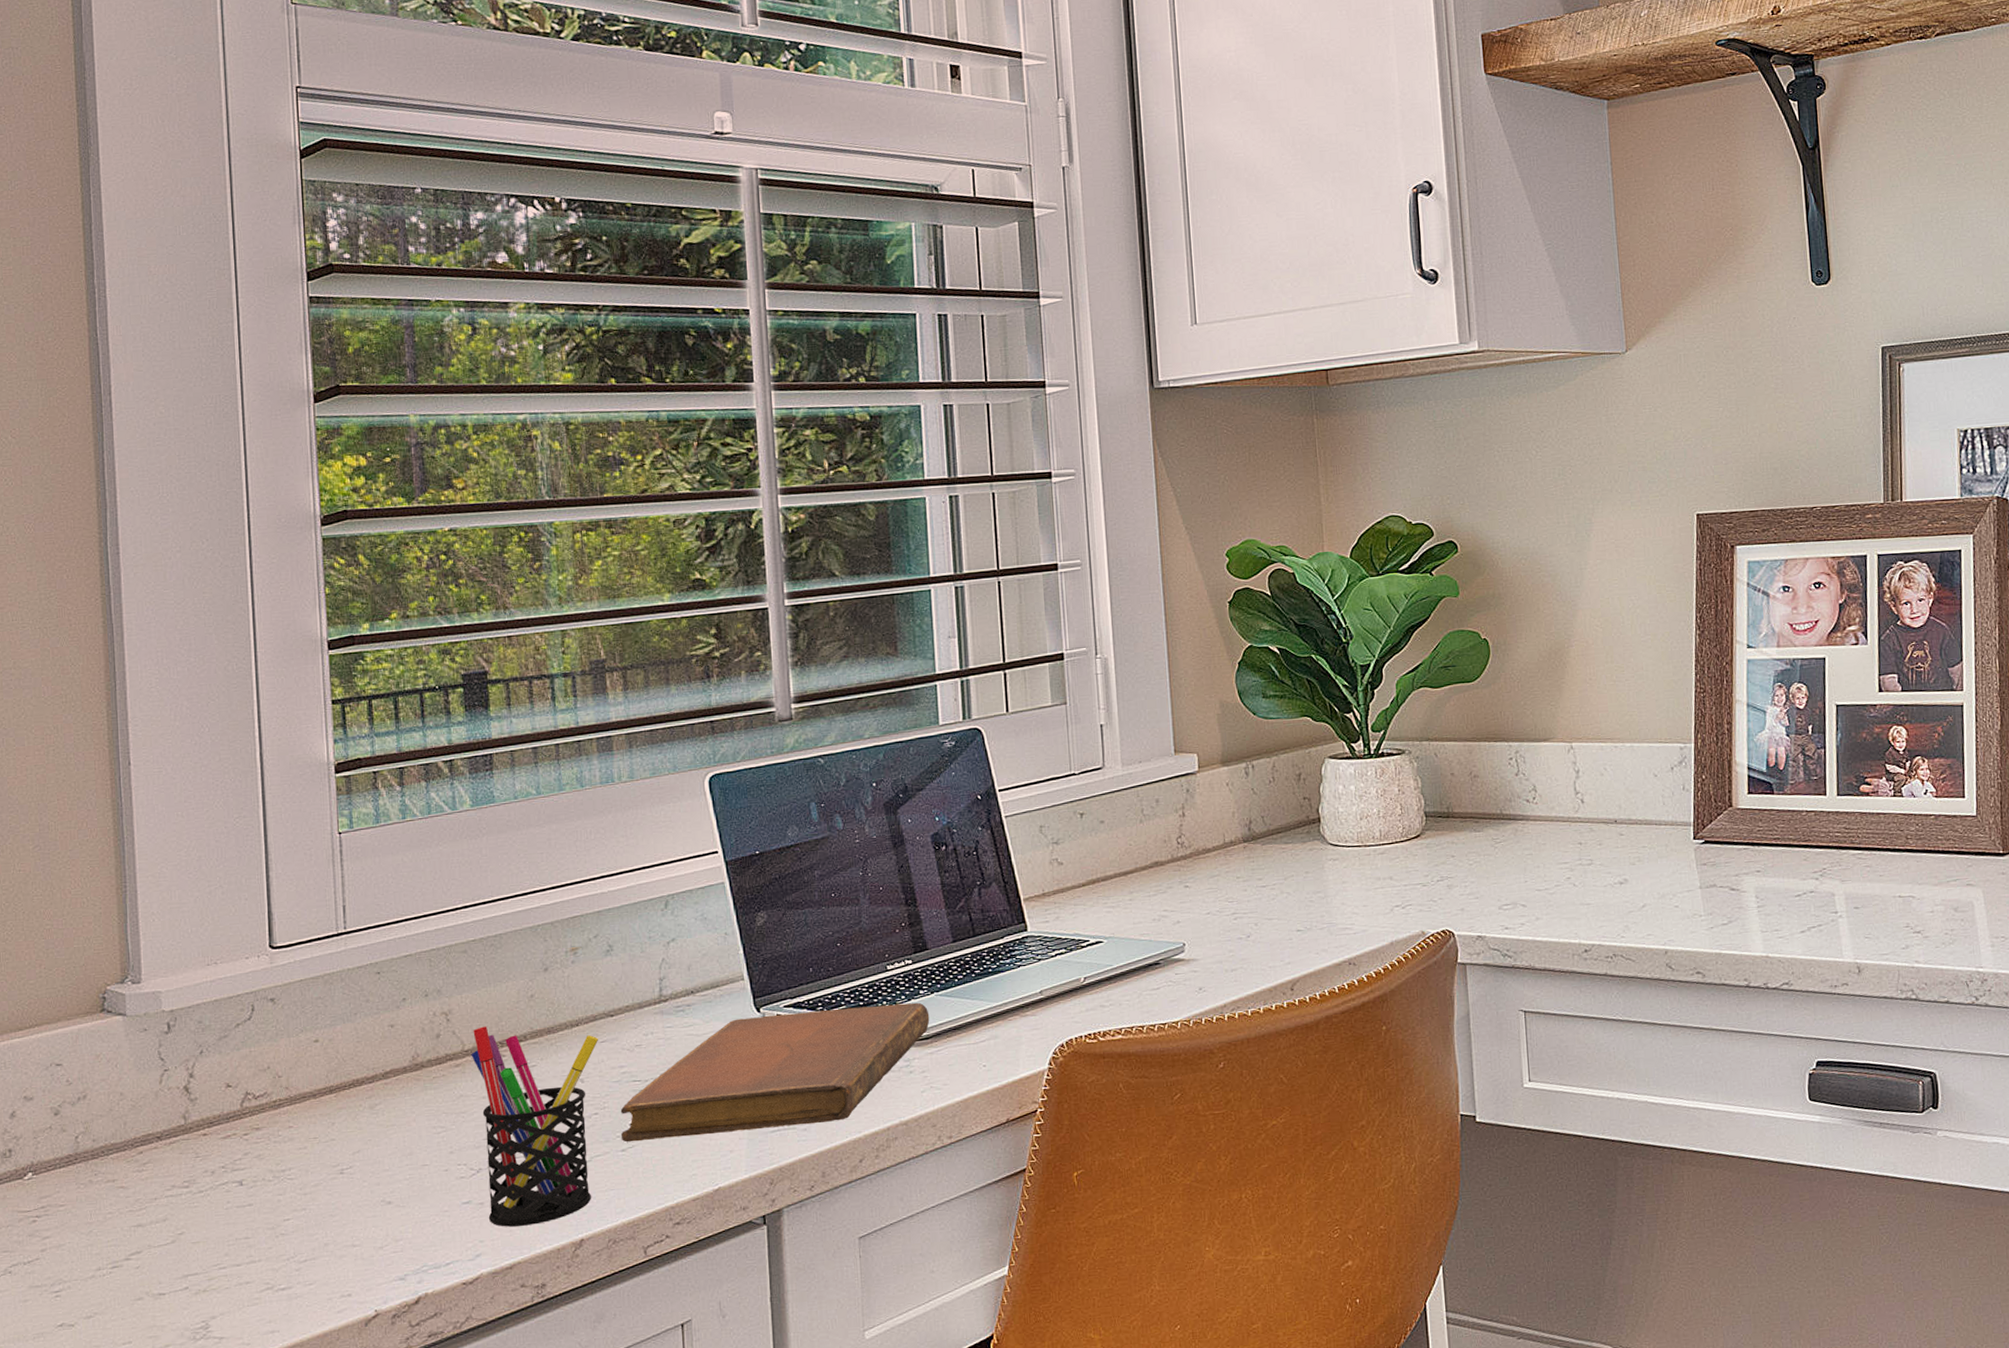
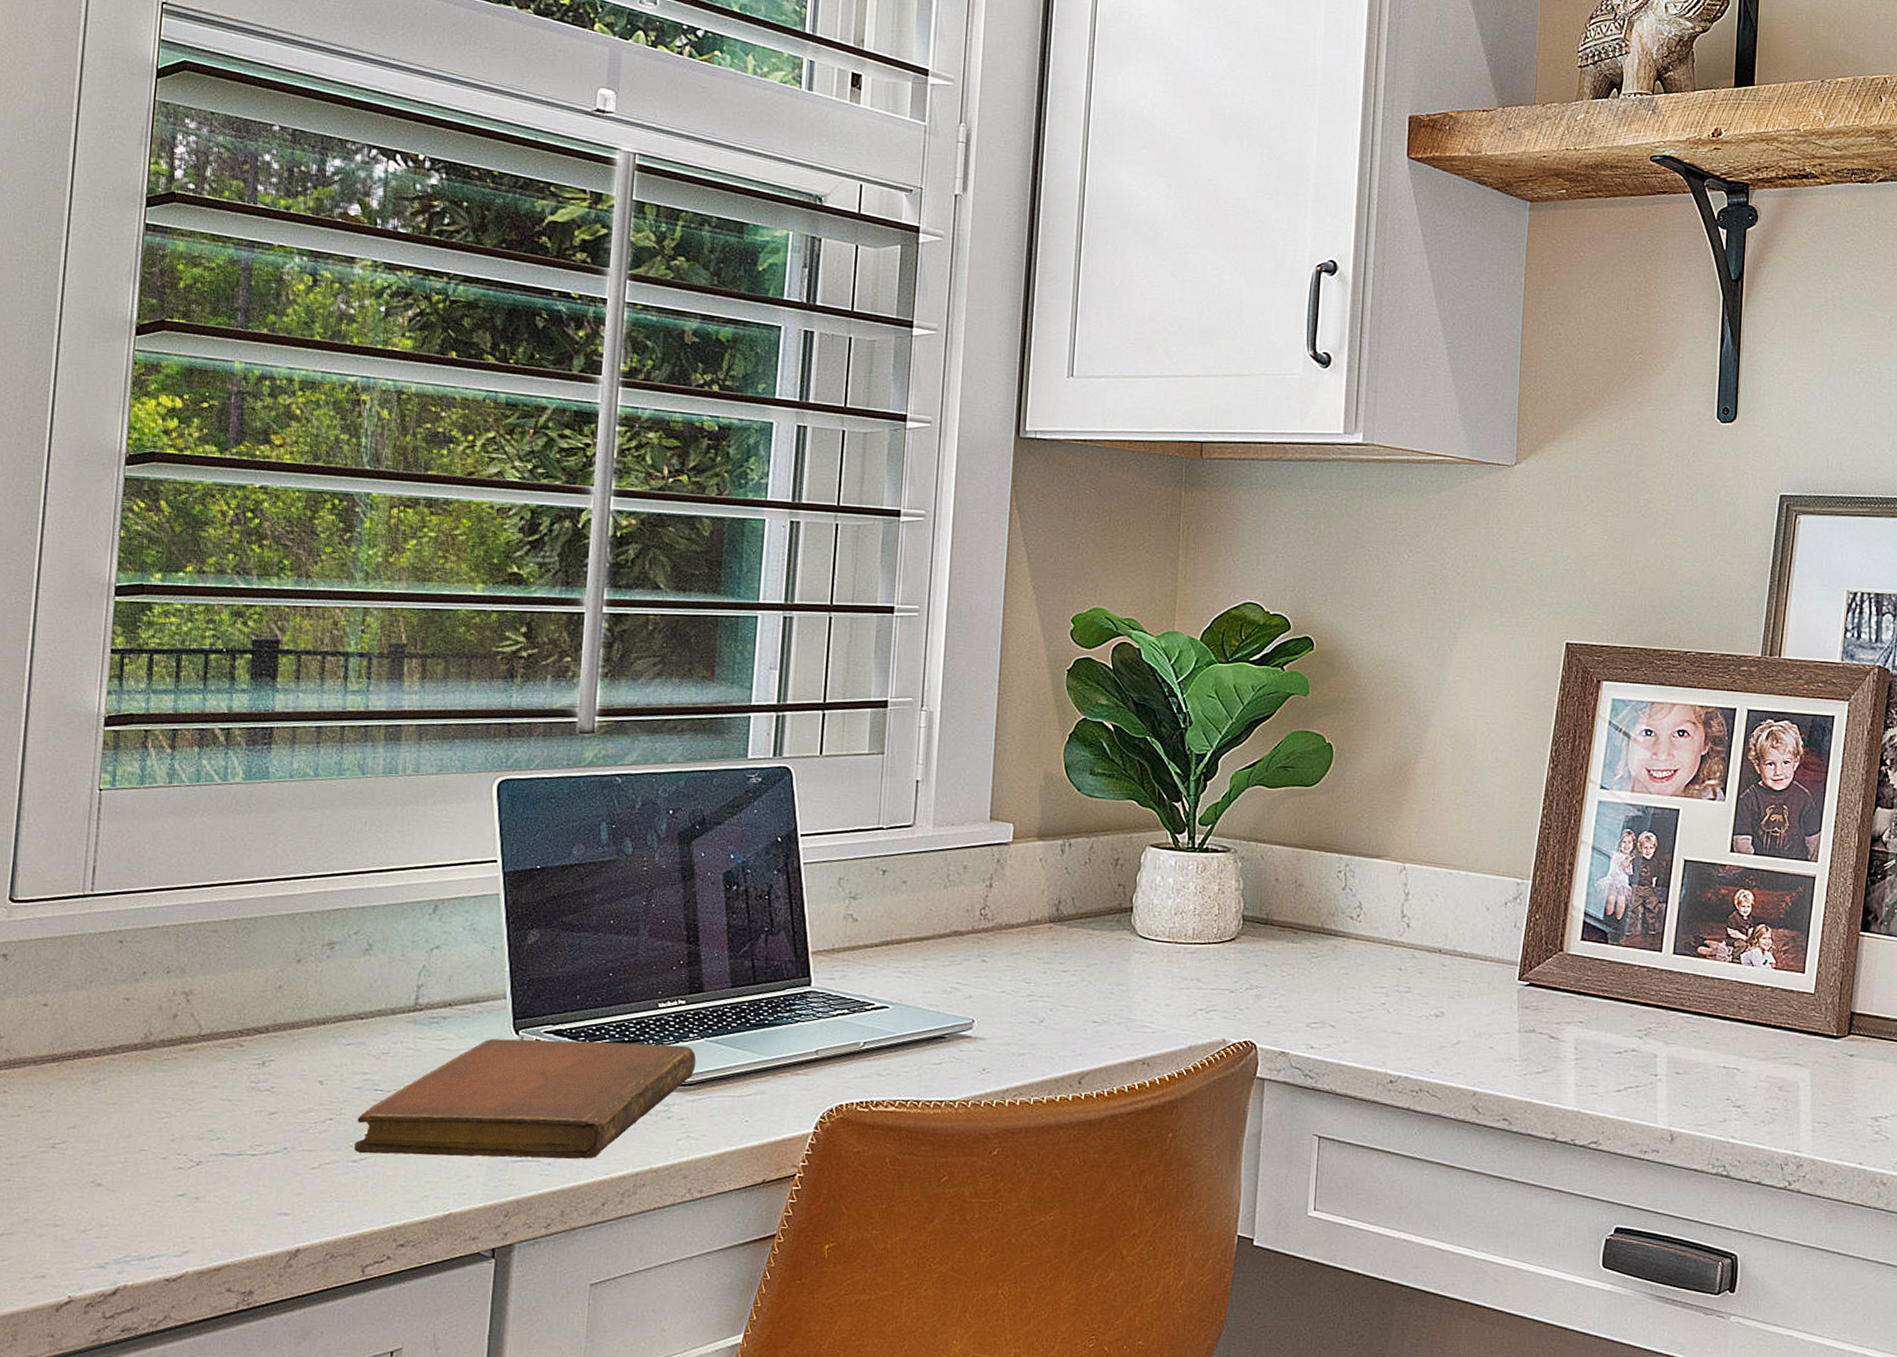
pen holder: present [471,1026,599,1227] -> none [202,1012,345,1228]

